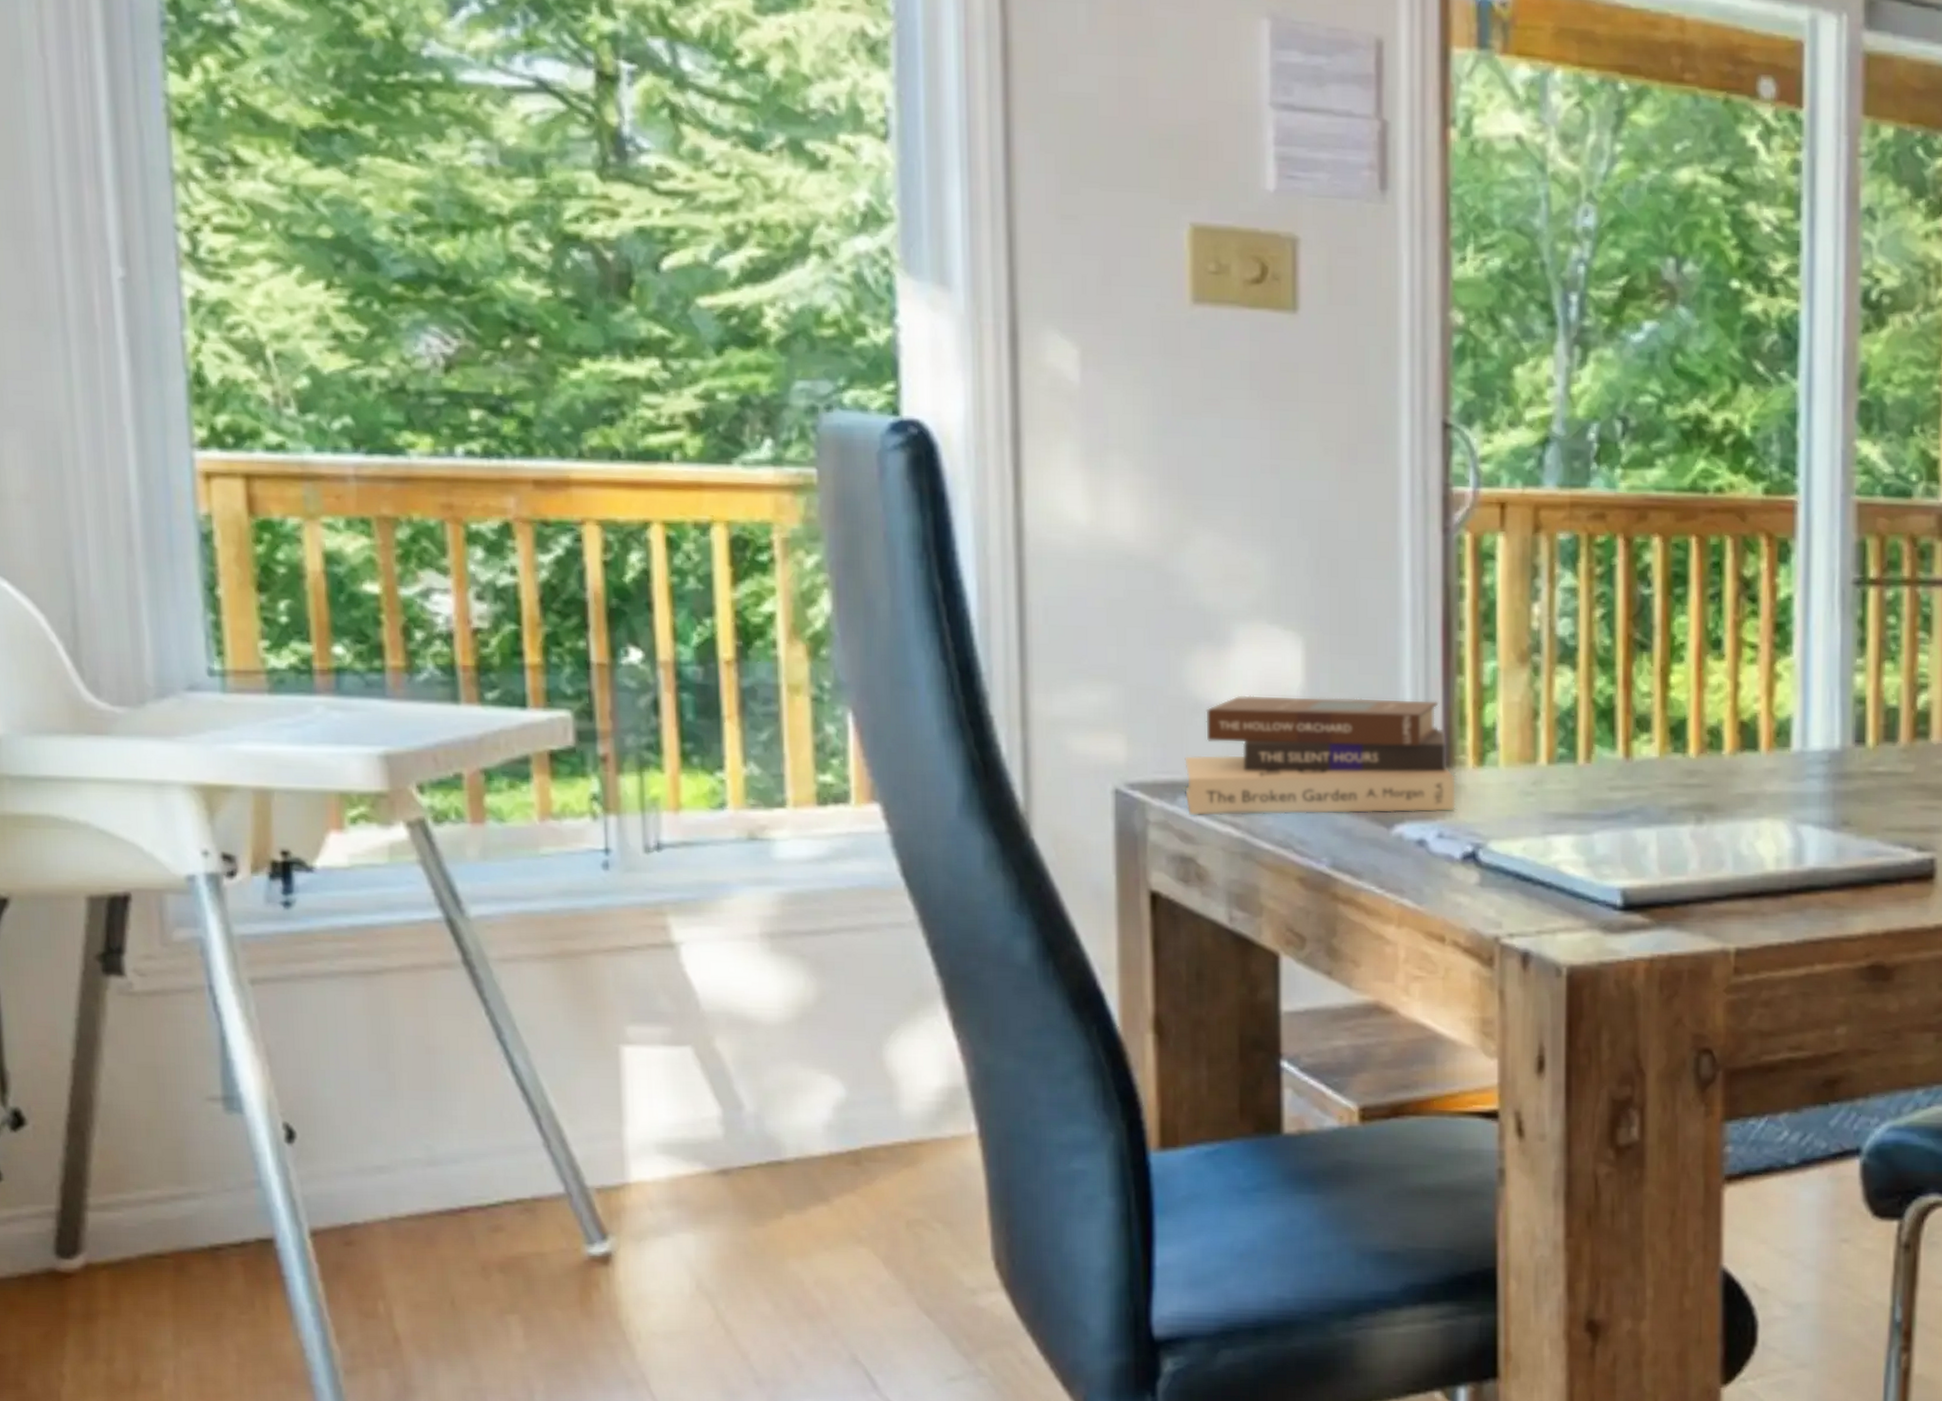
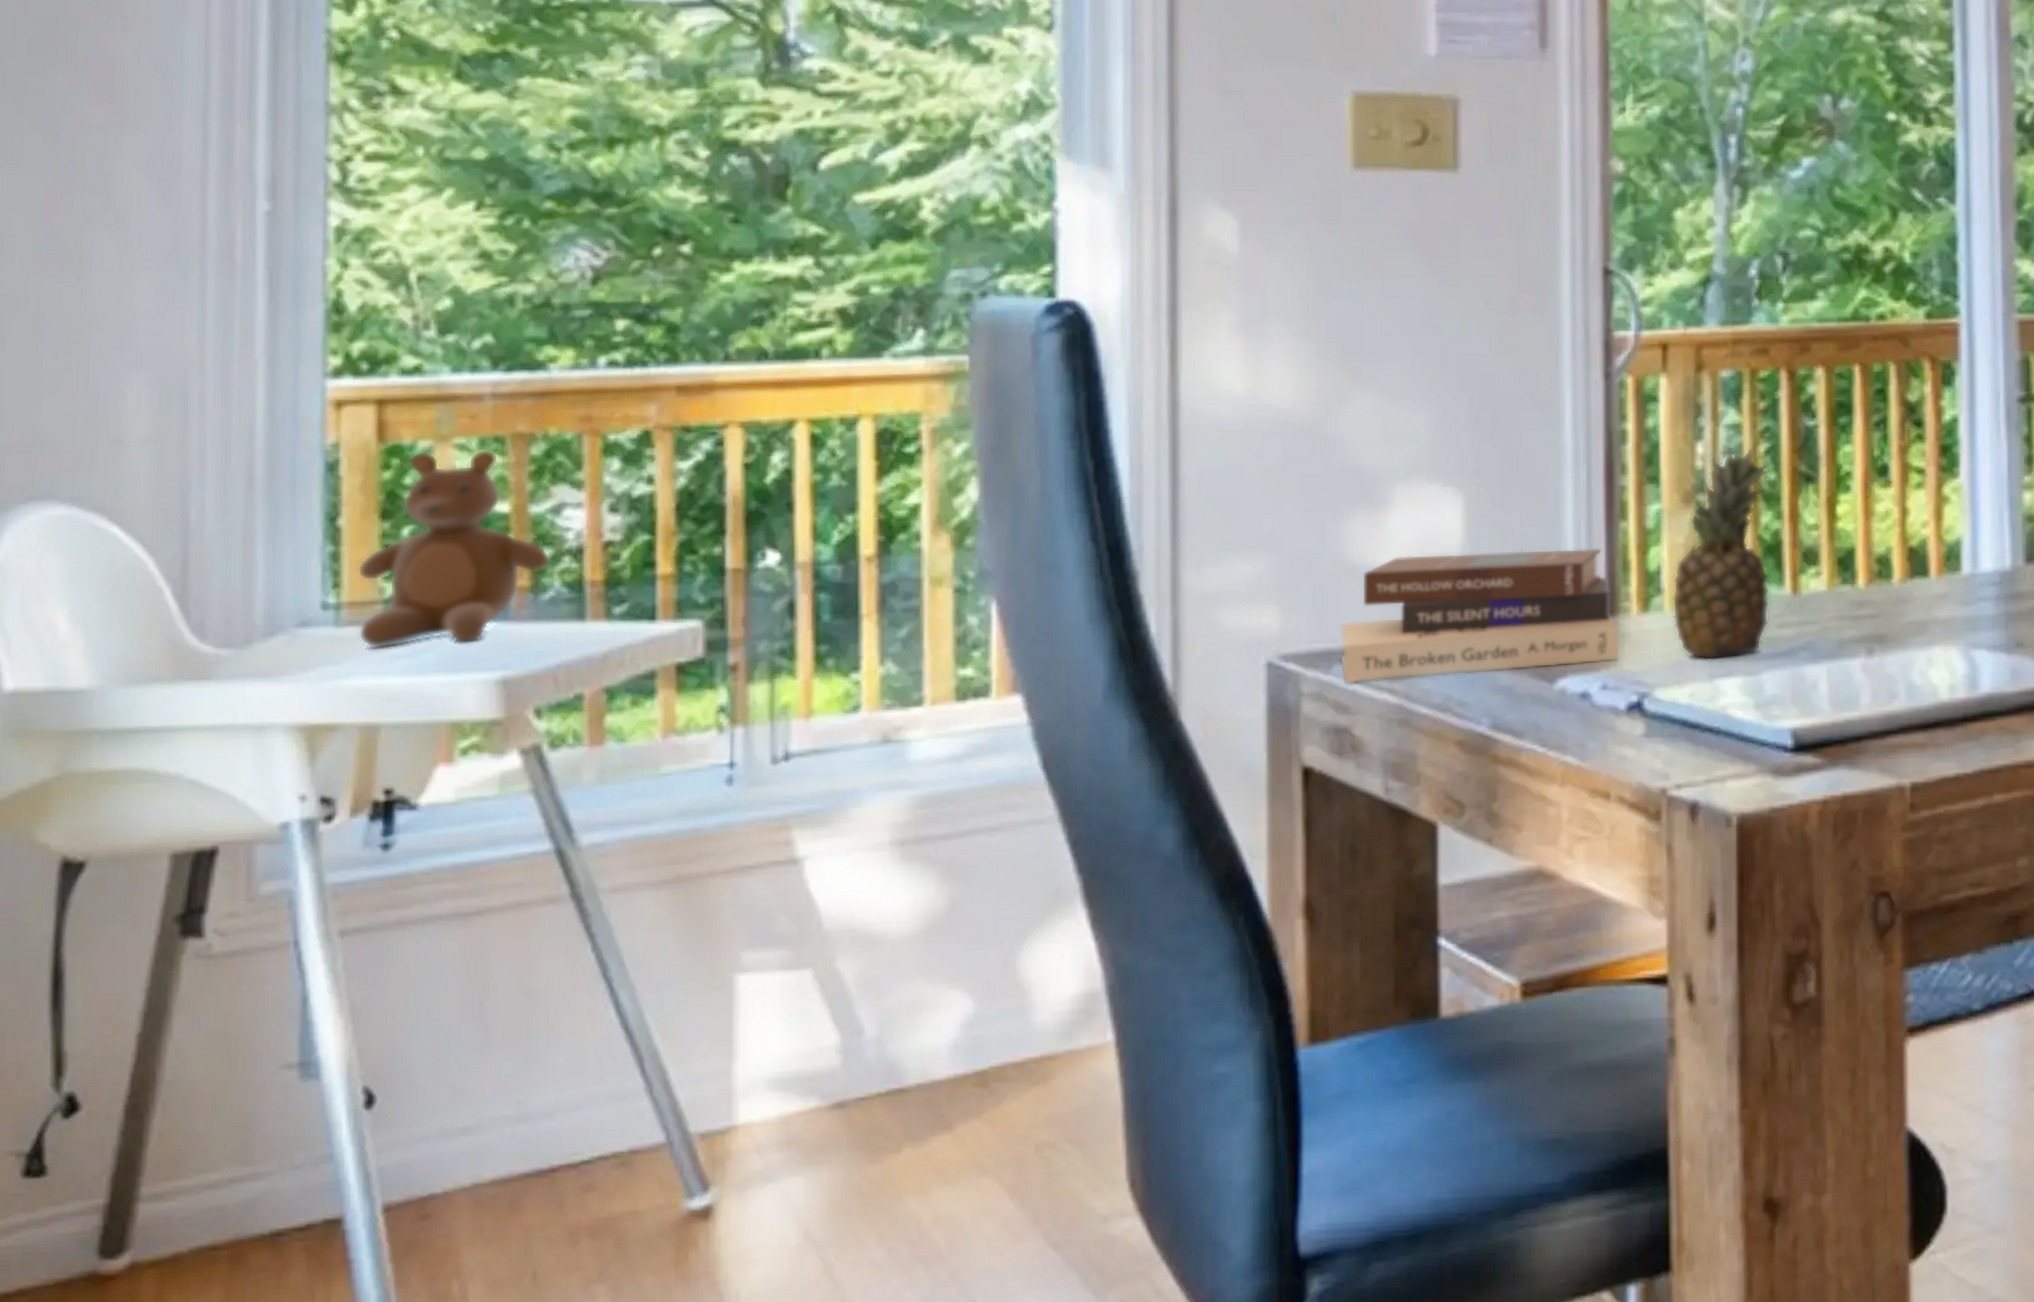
teddy bear: none [238,527,423,717] -> present [357,448,551,649]
fruit: none [1507,609,1608,818] -> present [1672,447,1773,661]

